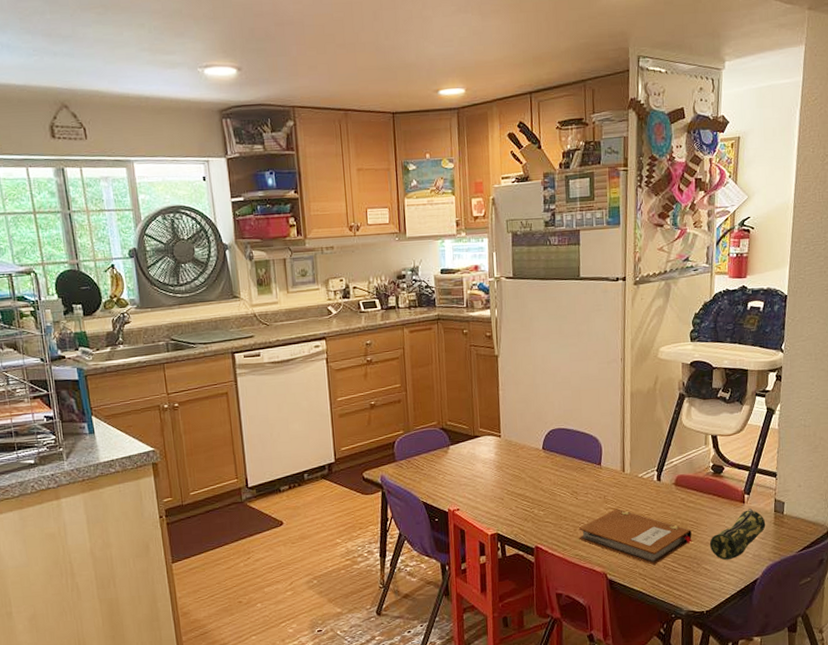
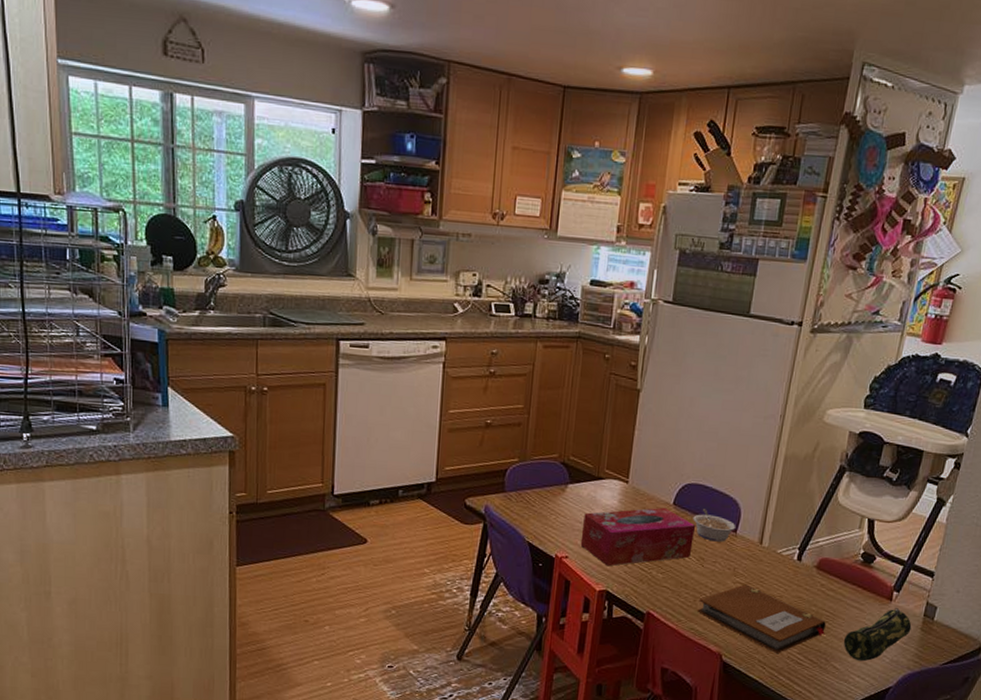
tissue box: none [467,453,565,512] -> present [580,507,696,567]
legume: none [561,449,600,476] -> present [693,509,736,542]

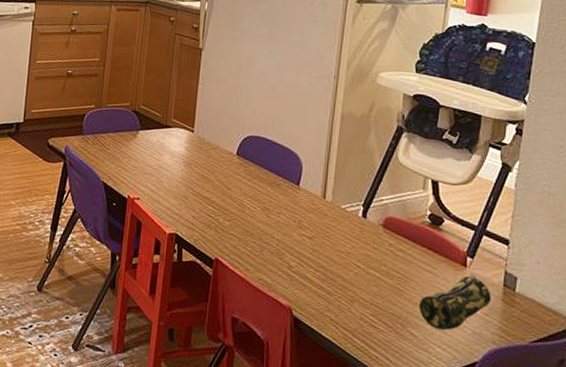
tissue box: present [580,507,696,567] -> none [151,156,259,210]
legume: present [693,509,736,542] -> none [256,160,299,194]
notebook: present [697,584,826,654] -> none [265,238,398,314]

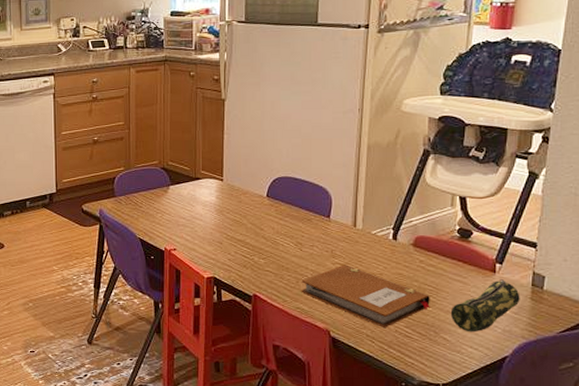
notebook: none [265,238,398,314] -> present [301,264,430,329]

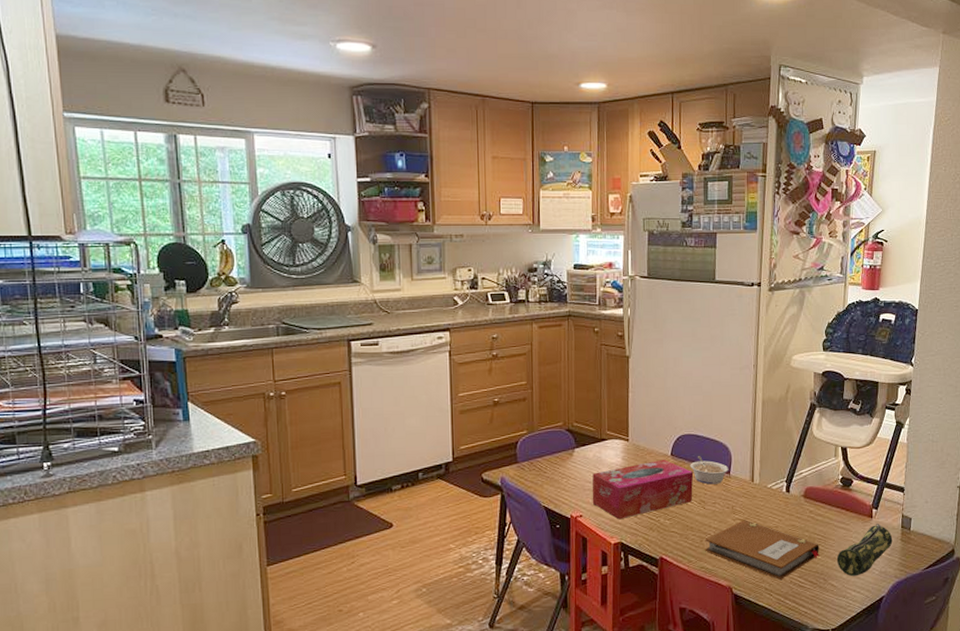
tissue box: none [186,200,290,256] -> present [592,459,694,520]
legume: none [287,199,329,227] -> present [690,456,729,485]

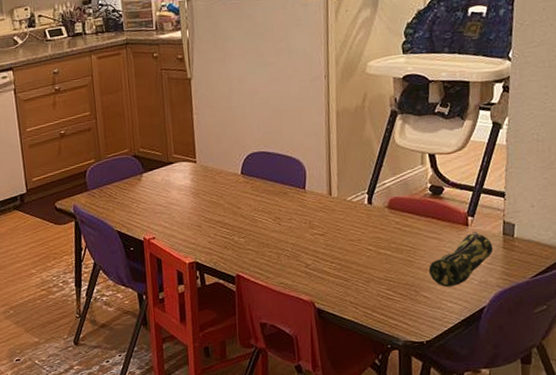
tissue box: present [592,459,694,520] -> none [162,178,267,240]
legume: present [690,456,729,485] -> none [262,173,304,201]
notebook: present [705,520,819,581] -> none [282,234,409,294]

